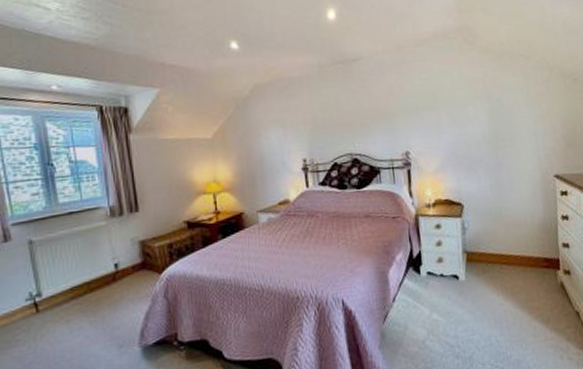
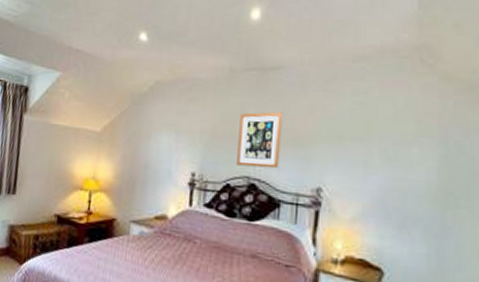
wall art: none [335,95,374,146] -> present [236,112,283,169]

